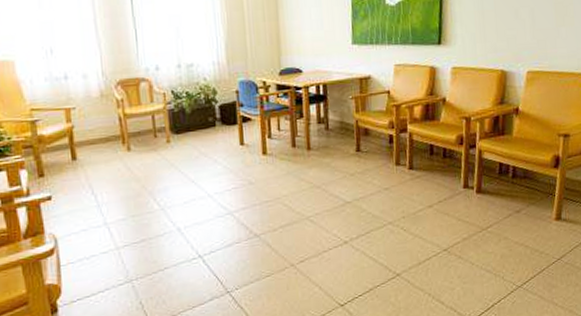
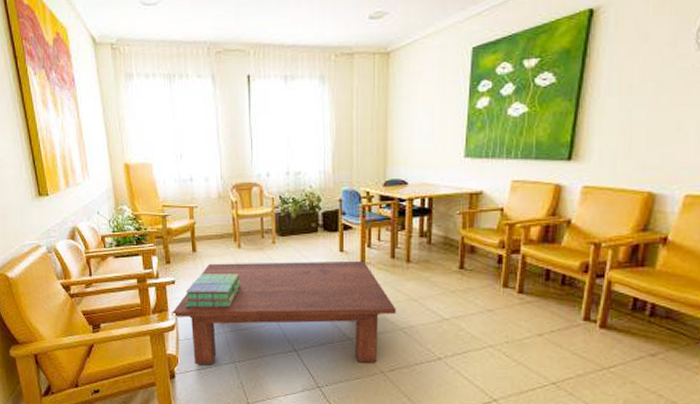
coffee table: none [49,152,302,292] -> present [172,260,397,365]
stack of books: none [65,180,134,227] -> present [184,274,241,308]

